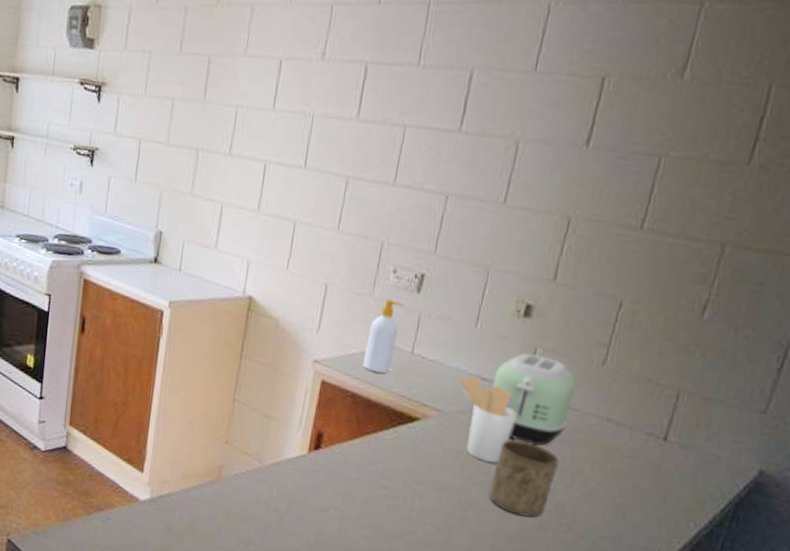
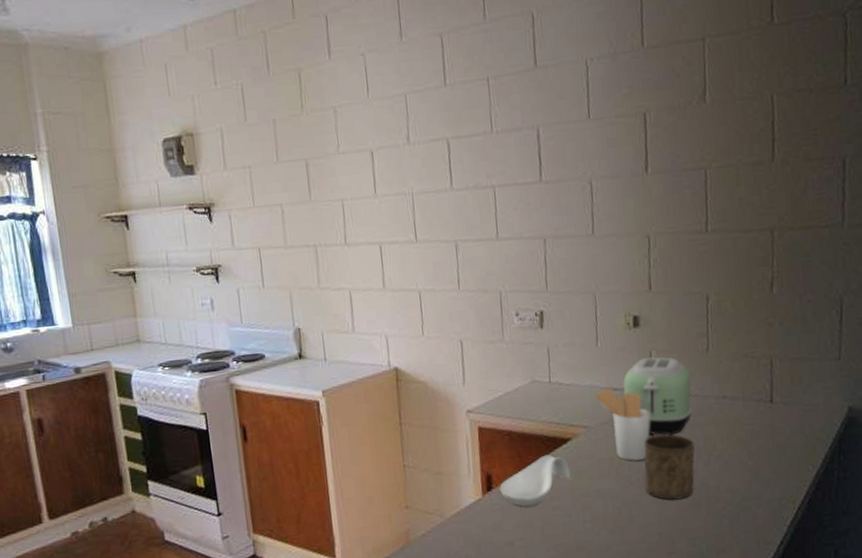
spoon rest: none [328,428,410,479] -> present [499,454,571,507]
soap bottle: present [362,299,405,374] -> none [508,340,535,408]

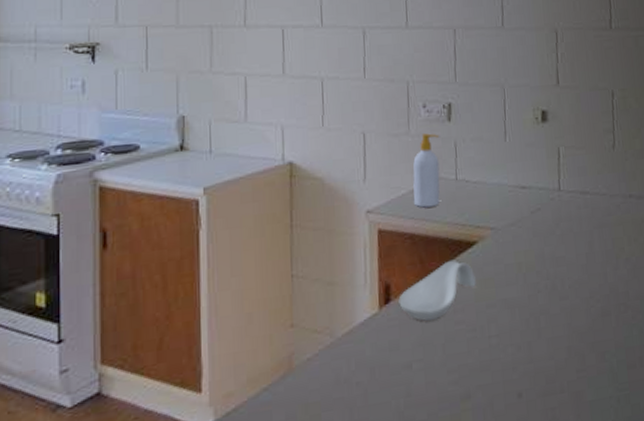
soap bottle: none [508,340,535,408] -> present [413,133,440,208]
utensil holder: present [593,389,651,462] -> none [501,187,559,267]
toaster: present [623,357,692,435] -> none [531,153,600,237]
cup: present [644,434,695,500] -> none [552,236,604,309]

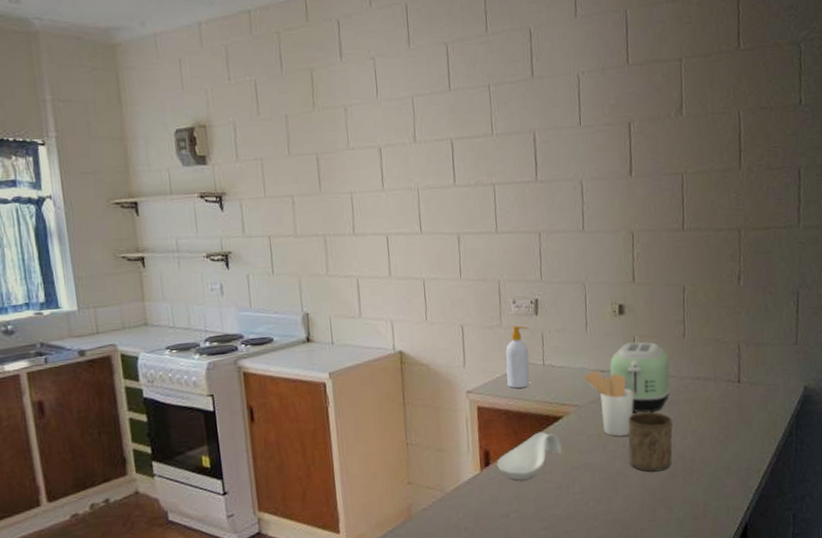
utensil holder: none [501,187,559,267] -> present [583,371,634,437]
toaster: none [531,153,600,237] -> present [610,341,670,413]
cup: none [552,236,604,309] -> present [628,412,673,472]

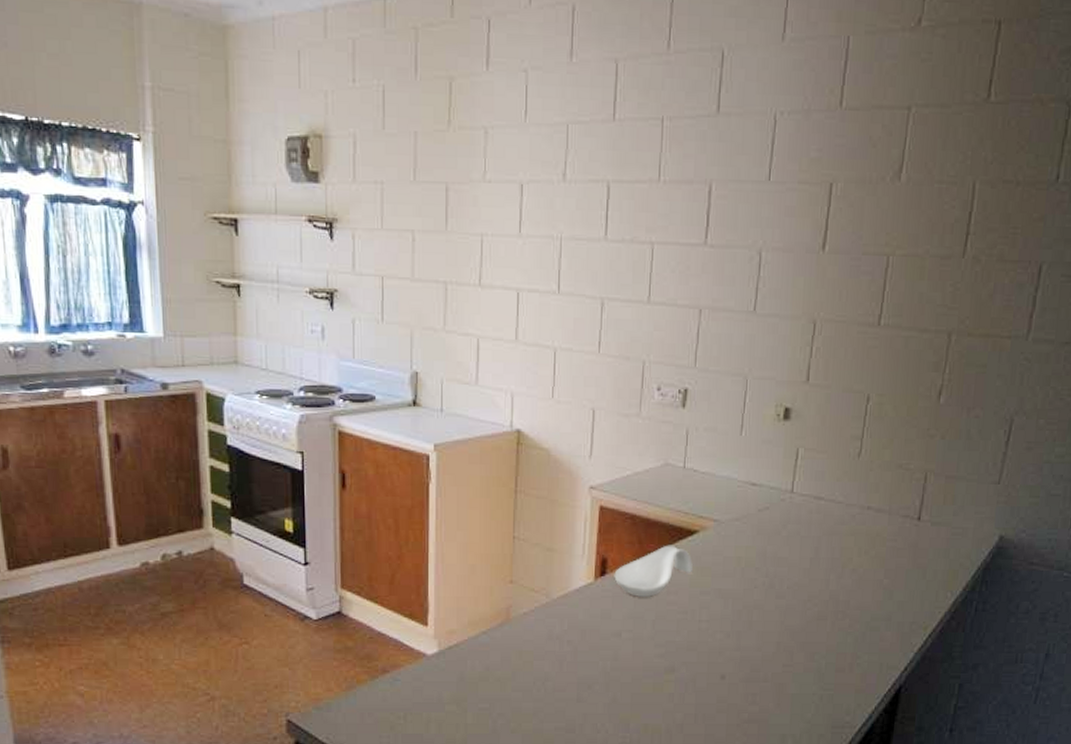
soap bottle: present [505,325,530,389] -> none [637,417,672,491]
utensil holder: present [583,371,634,437] -> none [729,483,788,565]
toaster: present [610,341,670,413] -> none [762,455,837,541]
cup: present [628,412,673,472] -> none [770,539,831,610]

